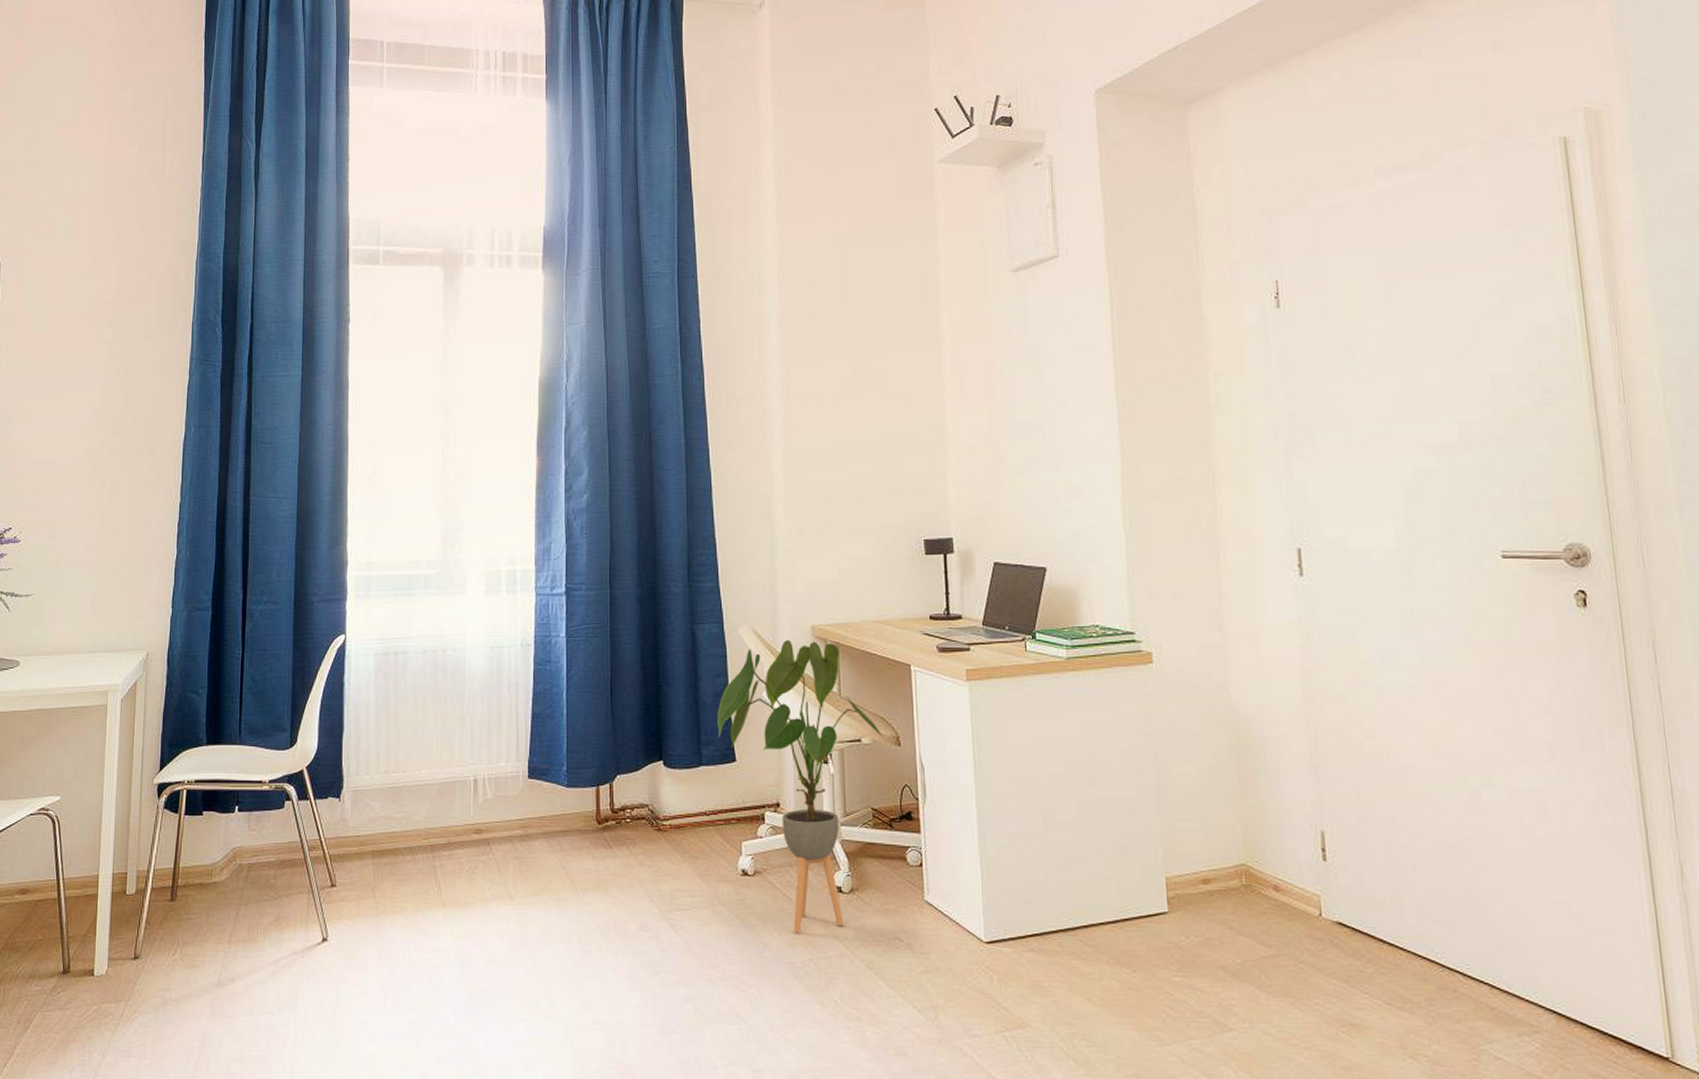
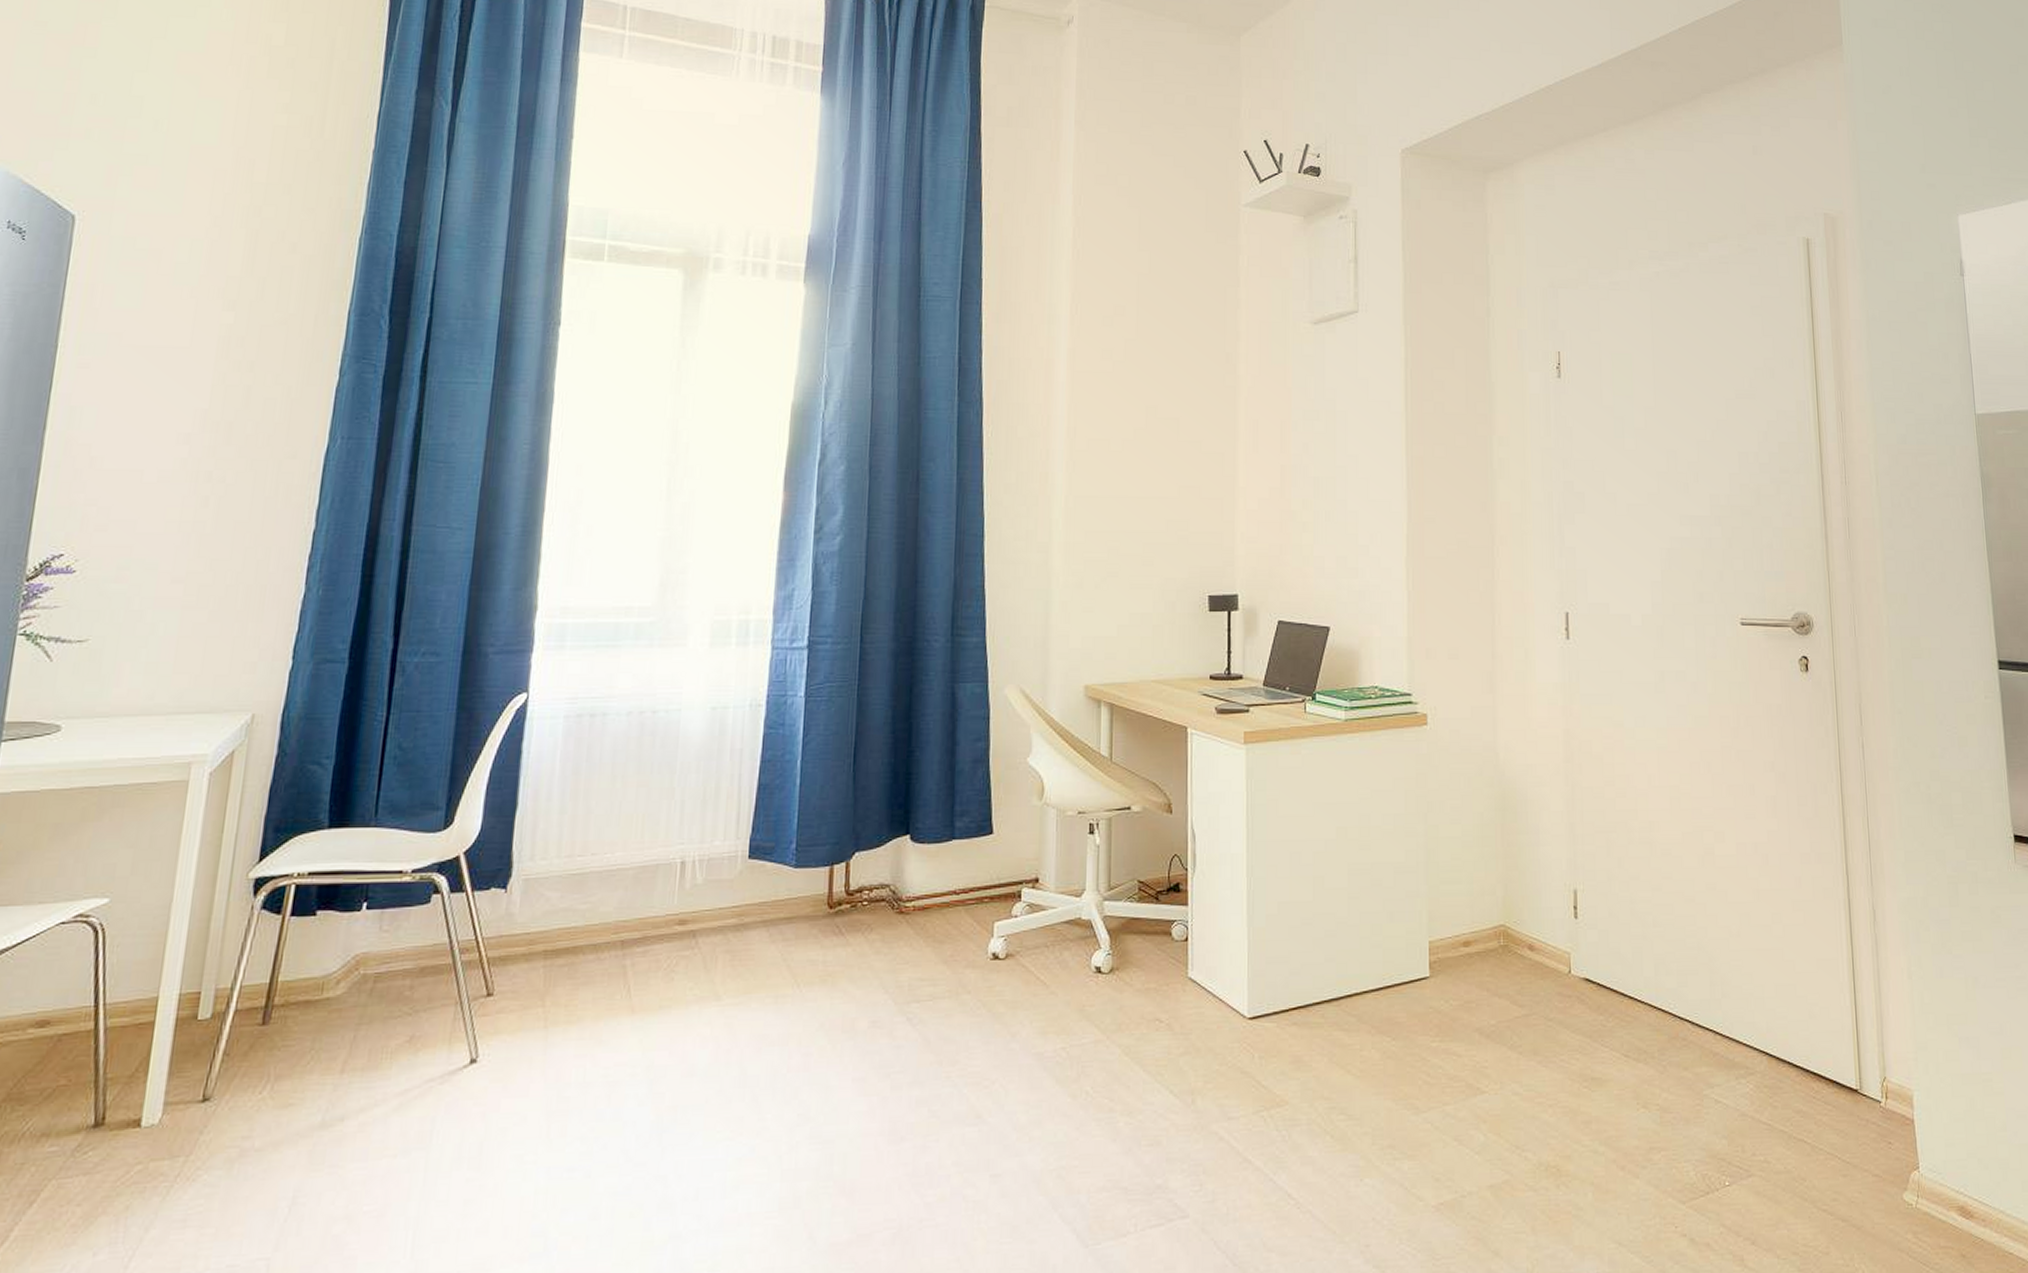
house plant: present [717,640,886,932] -> none [974,701,1157,1018]

